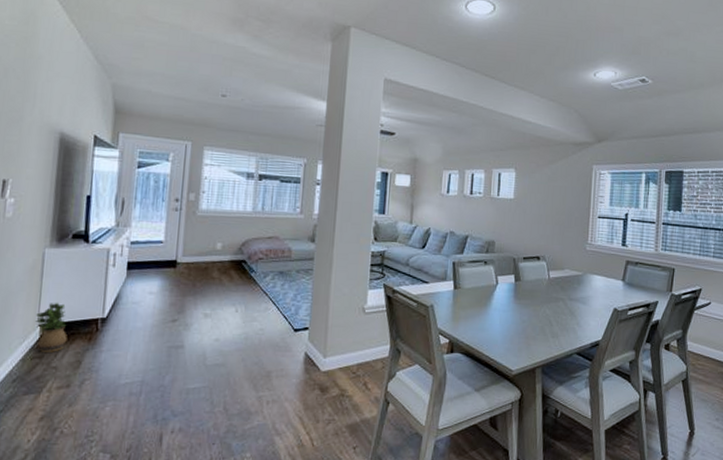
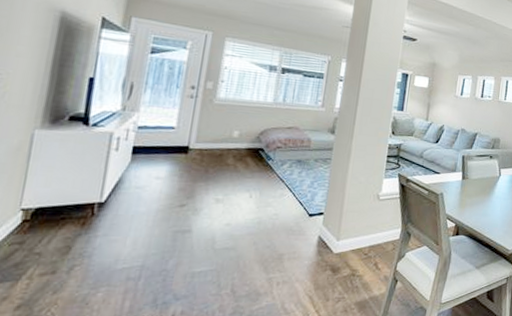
potted plant: present [36,302,67,352] -> none [18,185,56,238]

